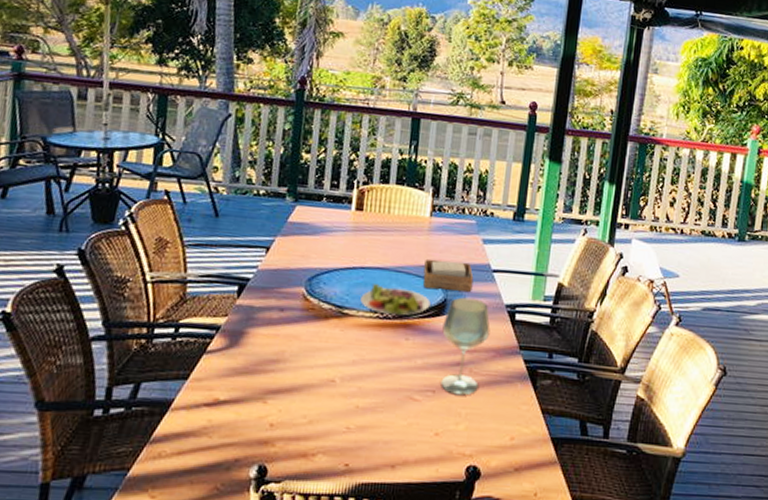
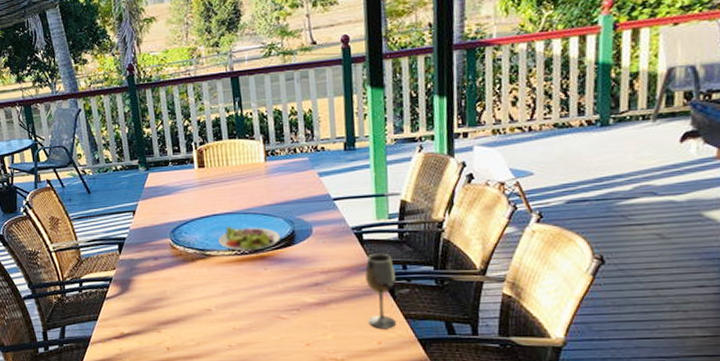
napkin holder: present [423,259,474,292] -> none [268,196,317,225]
wine glass: present [441,297,491,396] -> none [295,226,341,311]
wine glass: none [505,336,541,423] -> present [365,253,396,328]

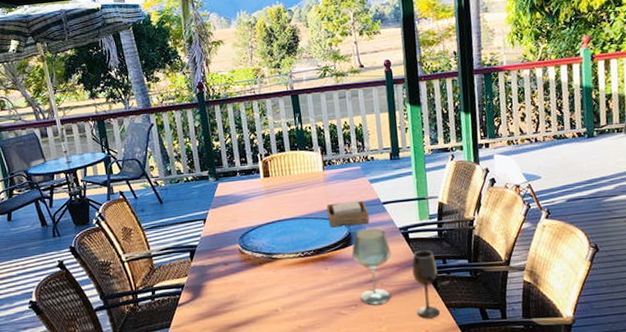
salad plate: present [218,227,281,251] -> none [283,230,339,253]
napkin holder: none [268,196,317,225] -> present [327,200,369,228]
wine glass: none [295,226,341,311] -> present [352,227,391,305]

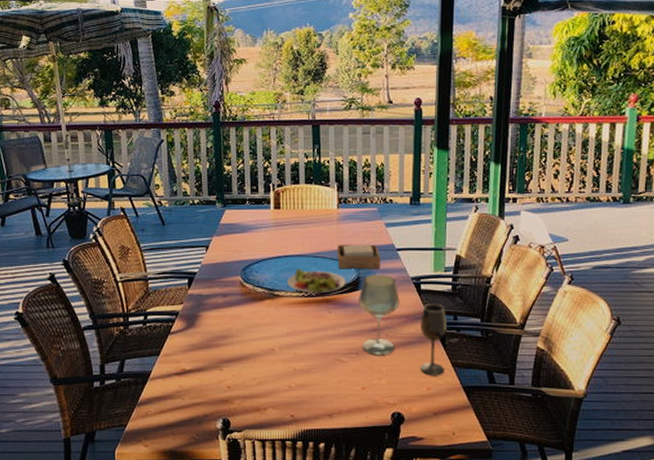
salad plate: none [283,230,339,253] -> present [287,269,346,294]

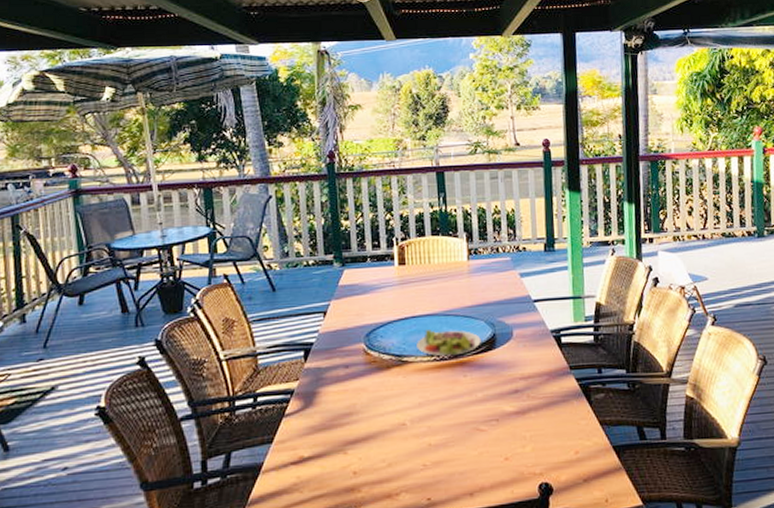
napkin holder: present [337,244,381,270] -> none [470,297,518,327]
wine glass: present [359,274,400,356] -> none [496,329,541,420]
wine glass: present [421,303,447,375] -> none [563,356,592,437]

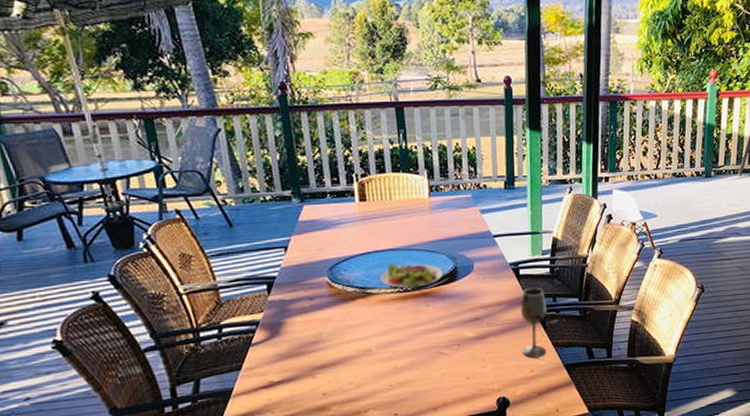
wine glass: none [563,356,592,437] -> present [521,287,547,358]

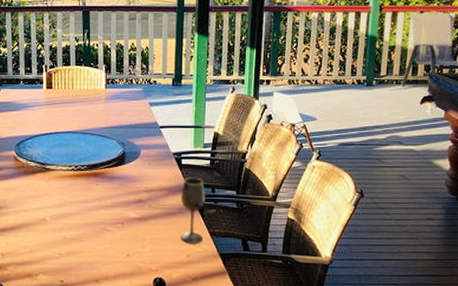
salad plate: present [380,263,443,288] -> none [58,144,113,168]

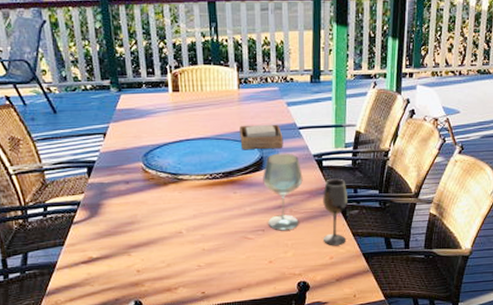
napkin holder: none [105,122,145,145] -> present [240,124,283,150]
wine glass: none [124,149,162,225] -> present [263,153,303,231]

